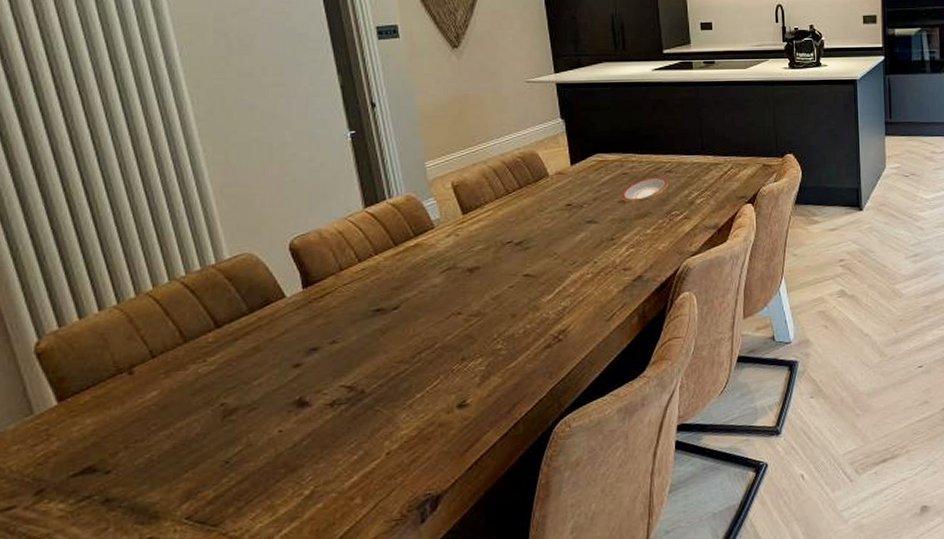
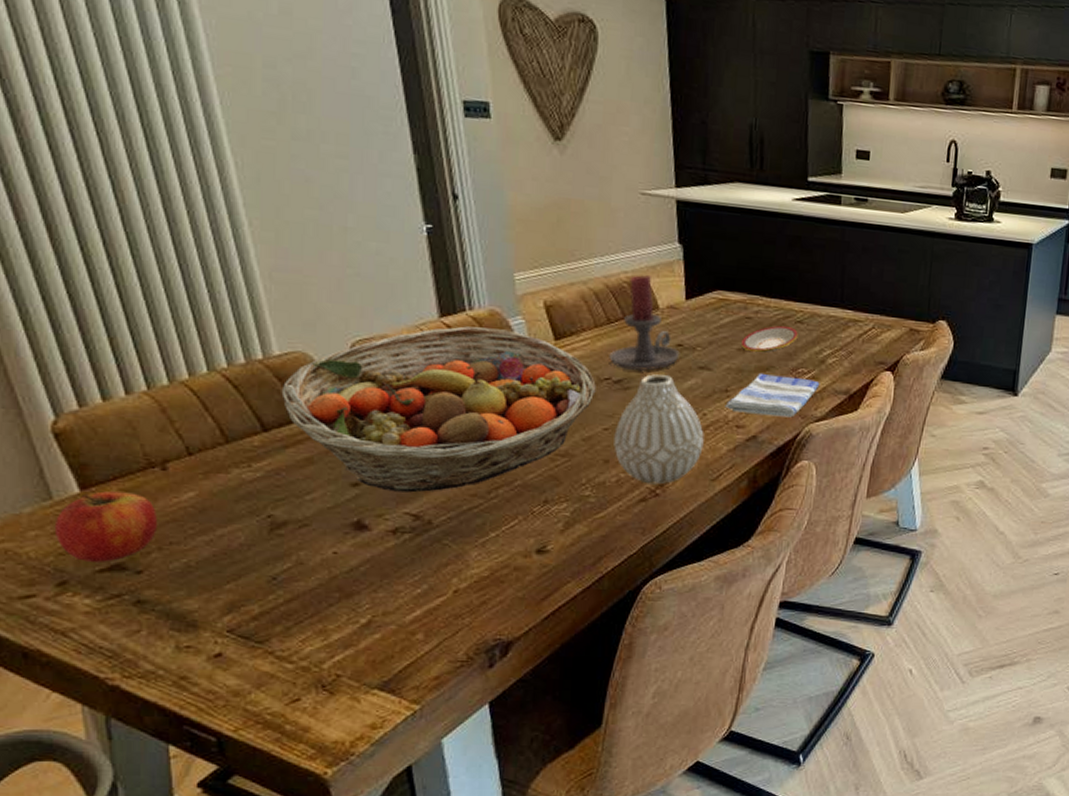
apple: none [34,399,125,468] -> present [54,491,158,562]
fruit basket: none [231,211,500,368] -> present [281,326,596,493]
candle holder: none [510,149,570,232] -> present [609,275,680,371]
vase: none [519,232,597,332] -> present [613,374,704,485]
dish towel: none [612,219,692,257] -> present [725,374,820,418]

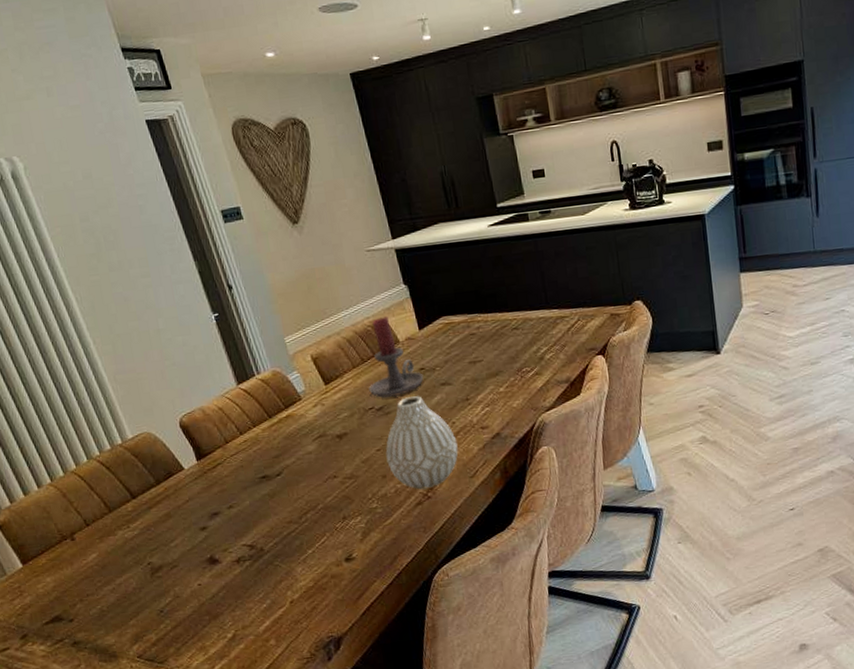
apple: present [54,491,158,562] -> none [11,561,77,618]
fruit basket: present [281,326,596,493] -> none [139,384,365,530]
dish towel: present [725,374,820,418] -> none [468,376,543,416]
plate: present [742,326,798,352] -> none [471,334,517,362]

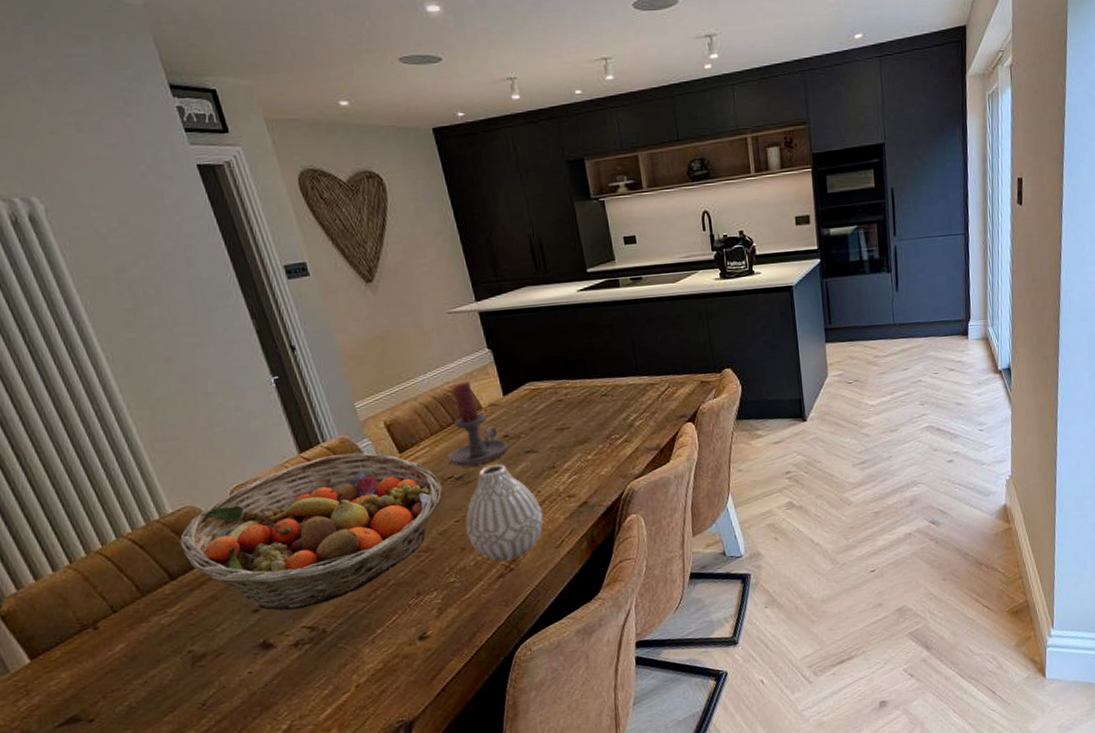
fruit basket: none [139,384,365,530] -> present [180,452,443,611]

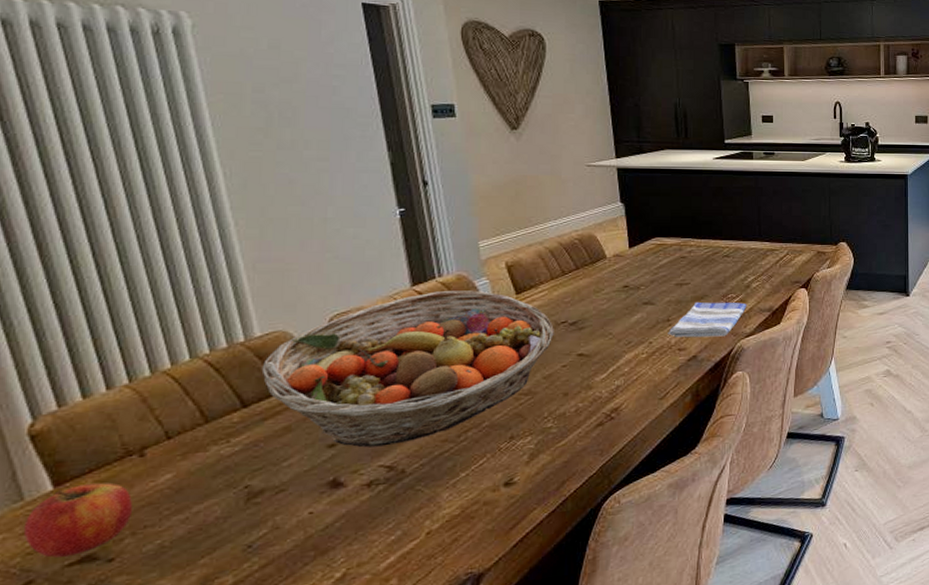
apple: none [14,654,100,720] -> present [23,483,134,558]
candle holder: present [448,382,508,467] -> none [565,232,626,312]
vase: present [465,464,544,562] -> none [572,313,651,410]
dish towel: none [555,443,633,485] -> present [668,302,747,338]

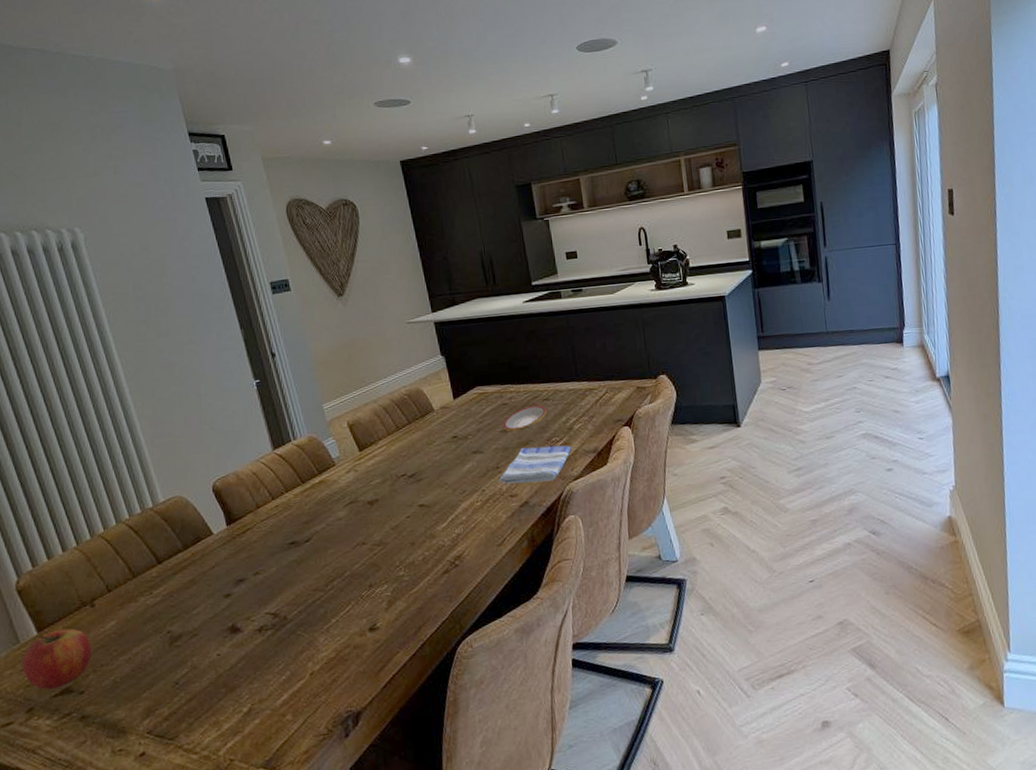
fruit basket: present [261,290,554,448] -> none [168,450,396,597]
plate: none [679,261,726,284] -> present [503,405,547,431]

